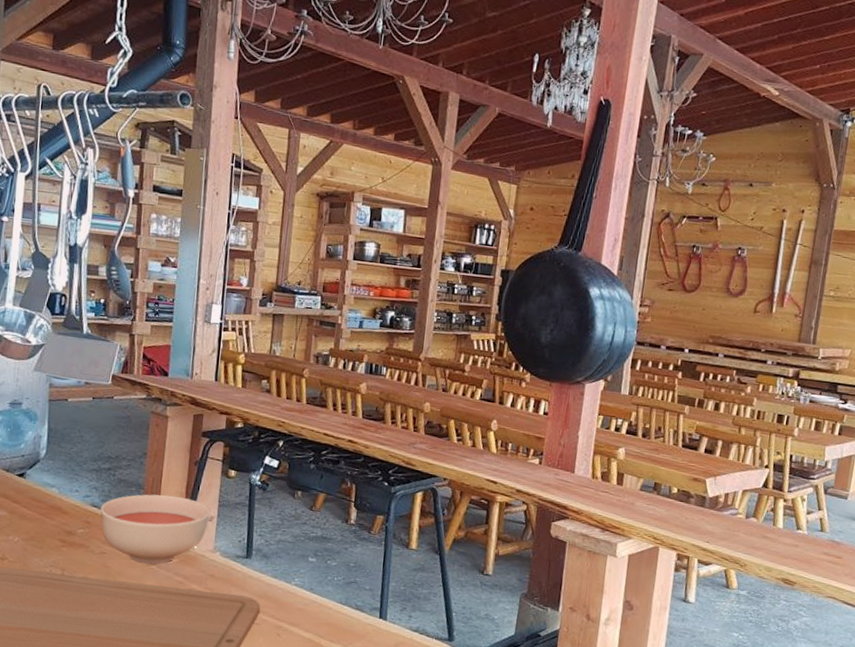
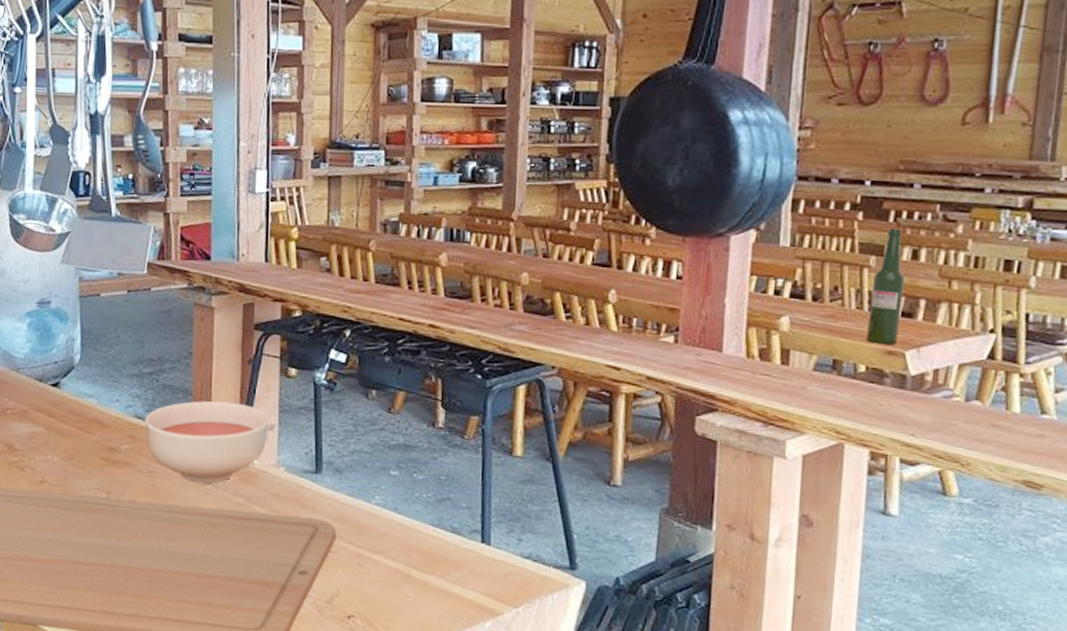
beer bottle: none [679,385,709,474] -> present [867,228,905,345]

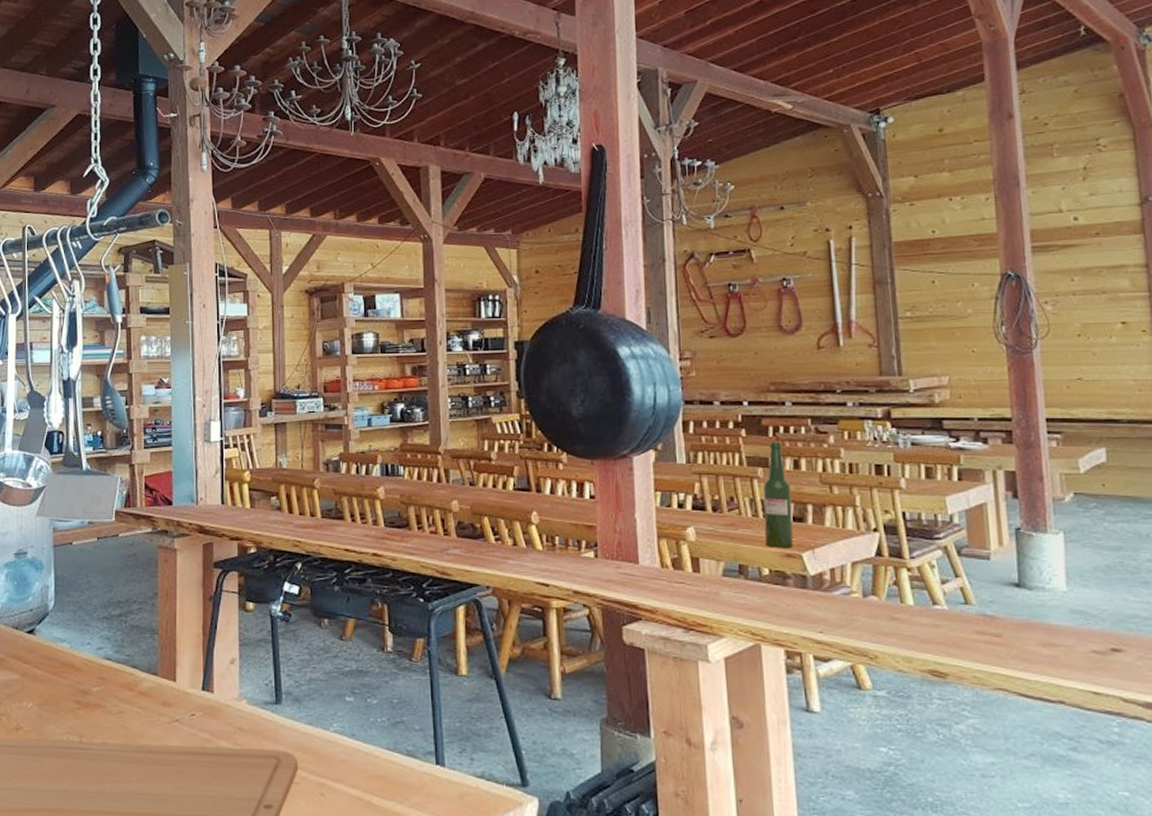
bowl: present [144,401,270,483] -> none [114,638,231,720]

